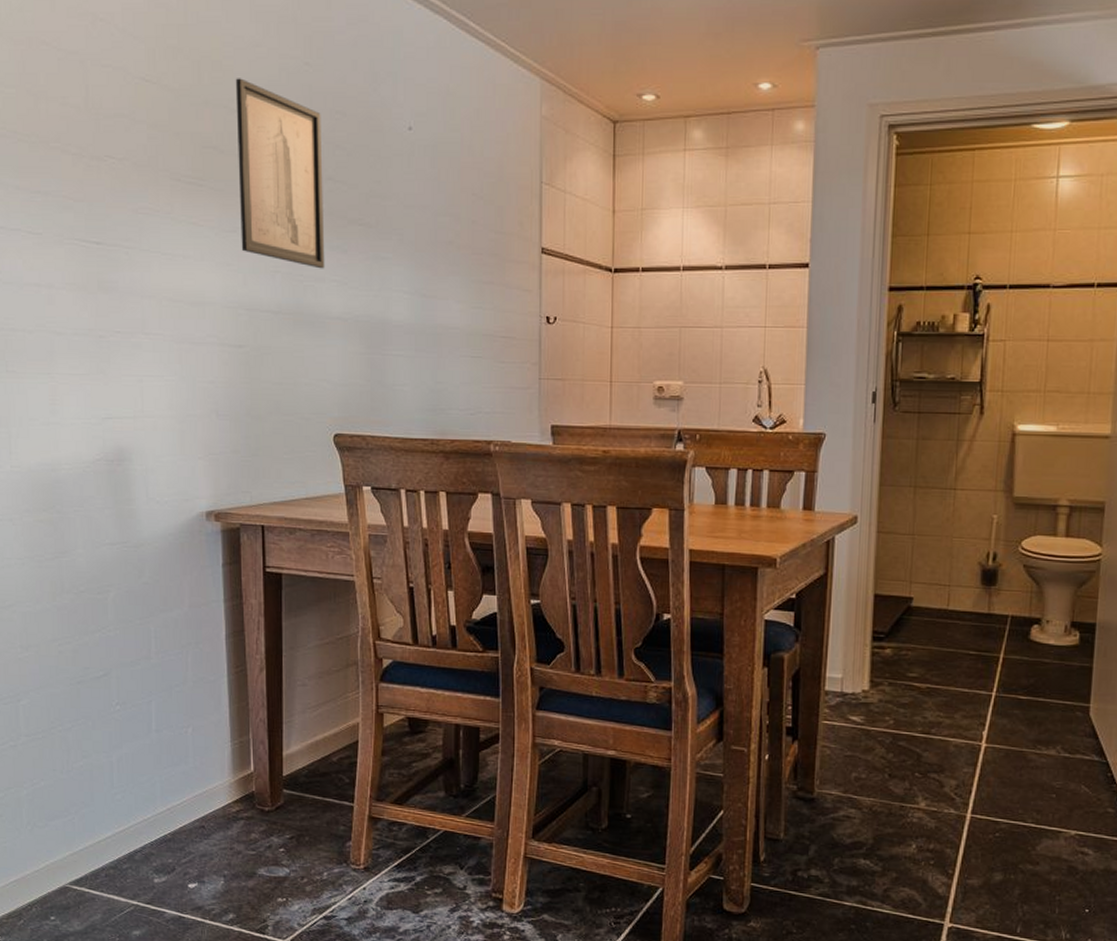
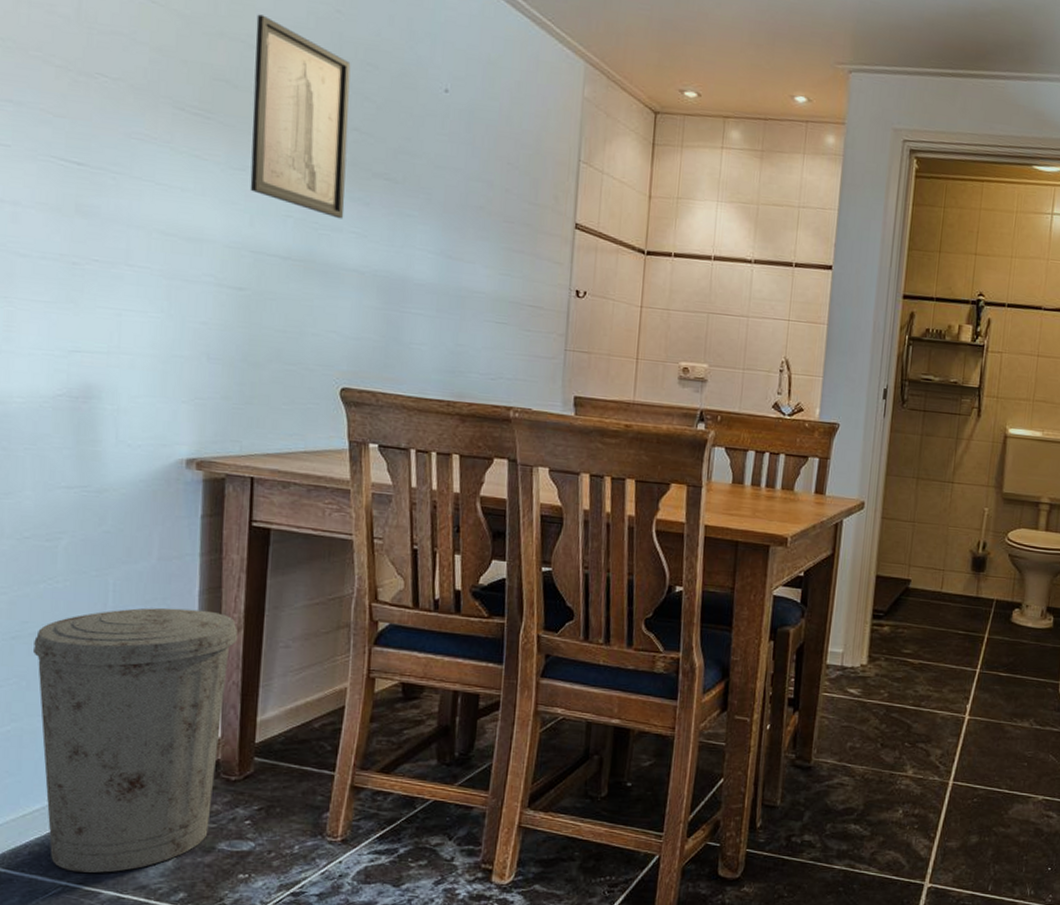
trash can: none [95,651,262,894] -> present [34,608,238,873]

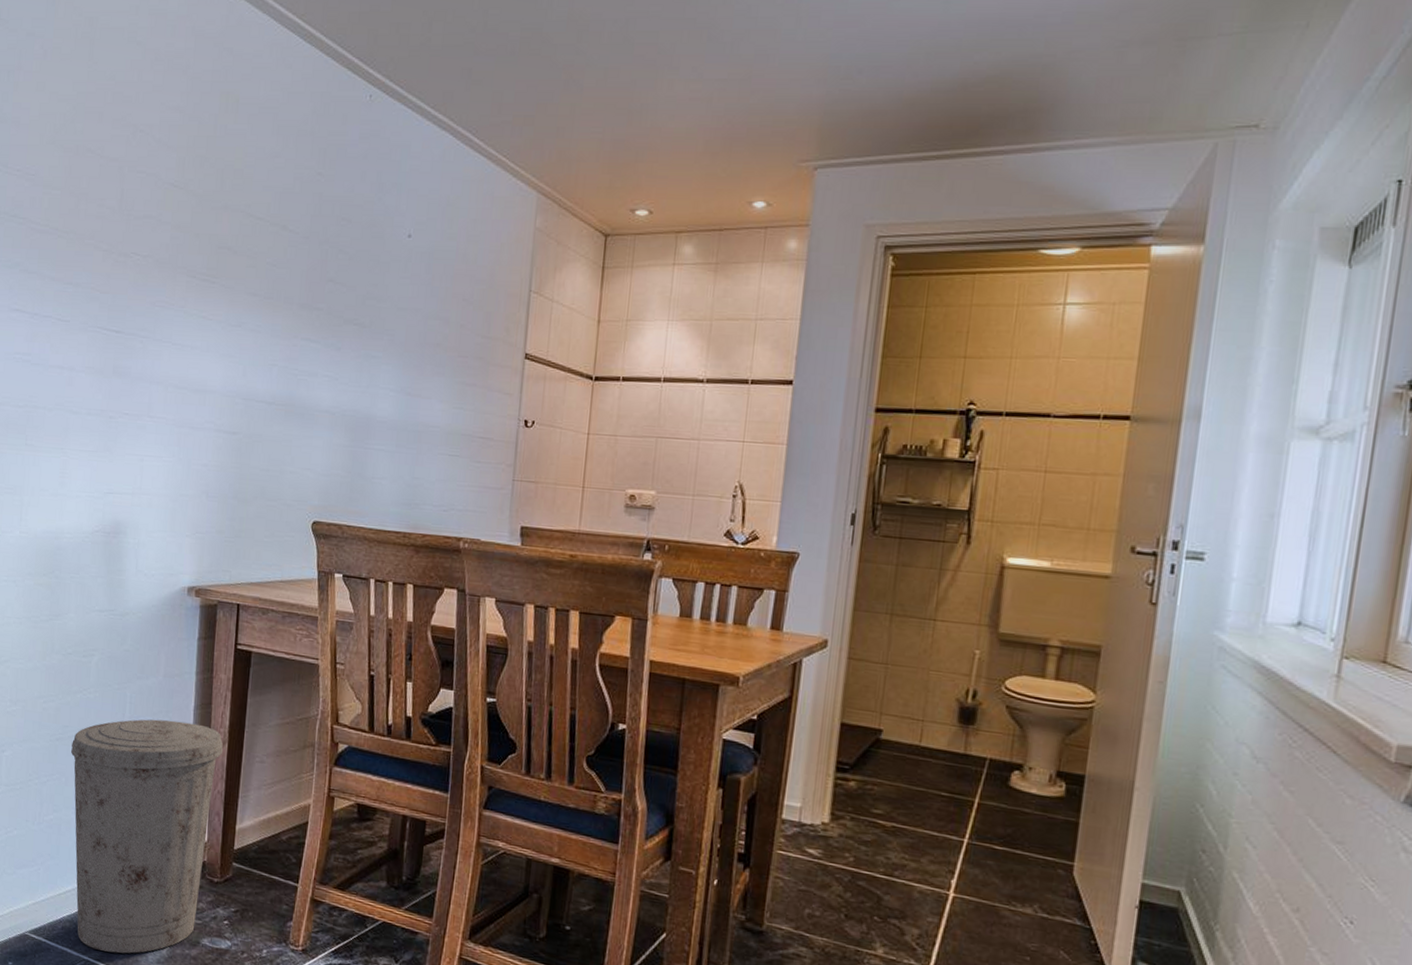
wall art: present [250,14,351,219] -> none [244,185,329,365]

